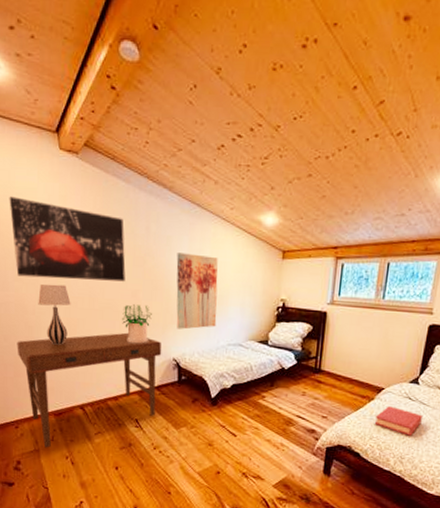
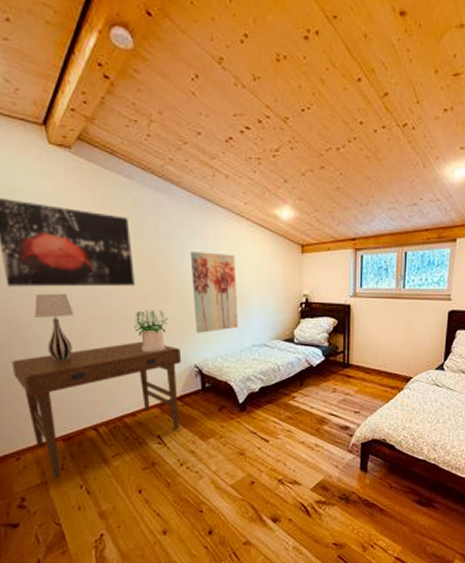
hardback book: present [374,406,422,436] -> none [405,395,450,422]

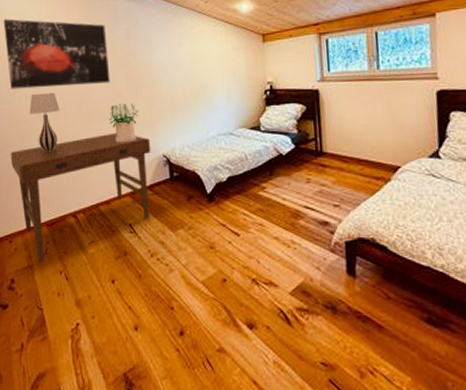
wall art: present [190,252,239,333] -> none [157,48,204,124]

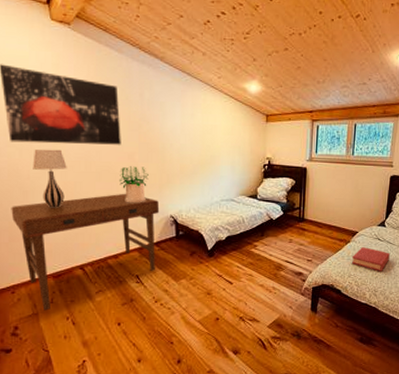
hardback book: none [397,187,455,221] -> present [351,247,390,271]

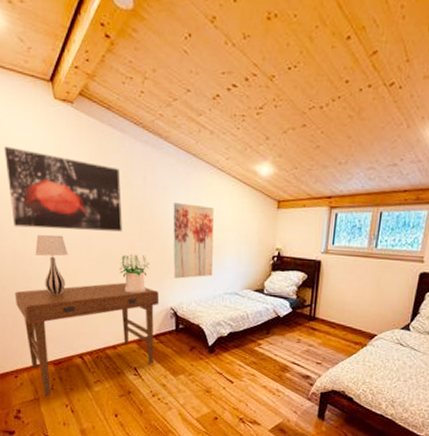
wall art: none [170,117,210,188] -> present [173,203,214,279]
hardback book: present [351,247,390,271] -> none [367,352,413,381]

